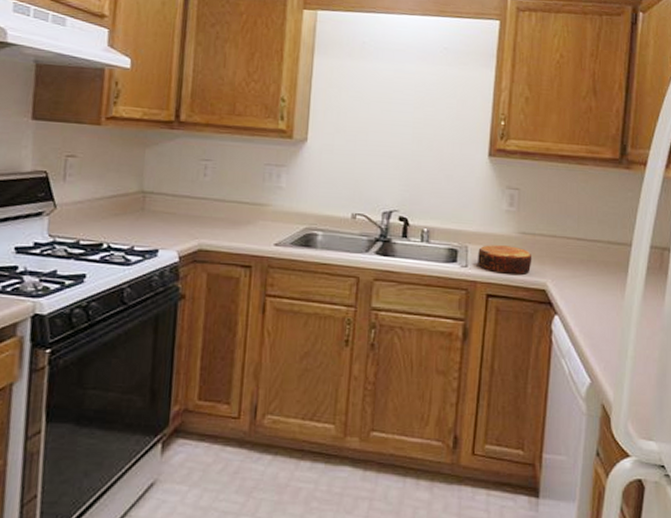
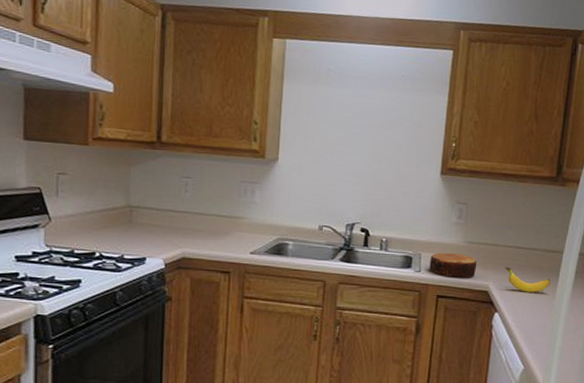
banana: none [565,261,618,292] -> present [505,267,551,293]

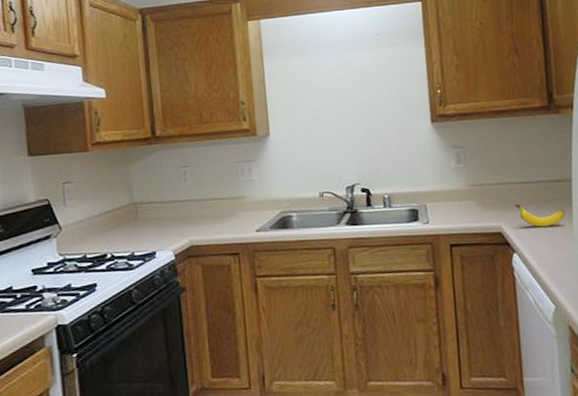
bowl: present [430,252,477,278] -> none [436,198,486,224]

